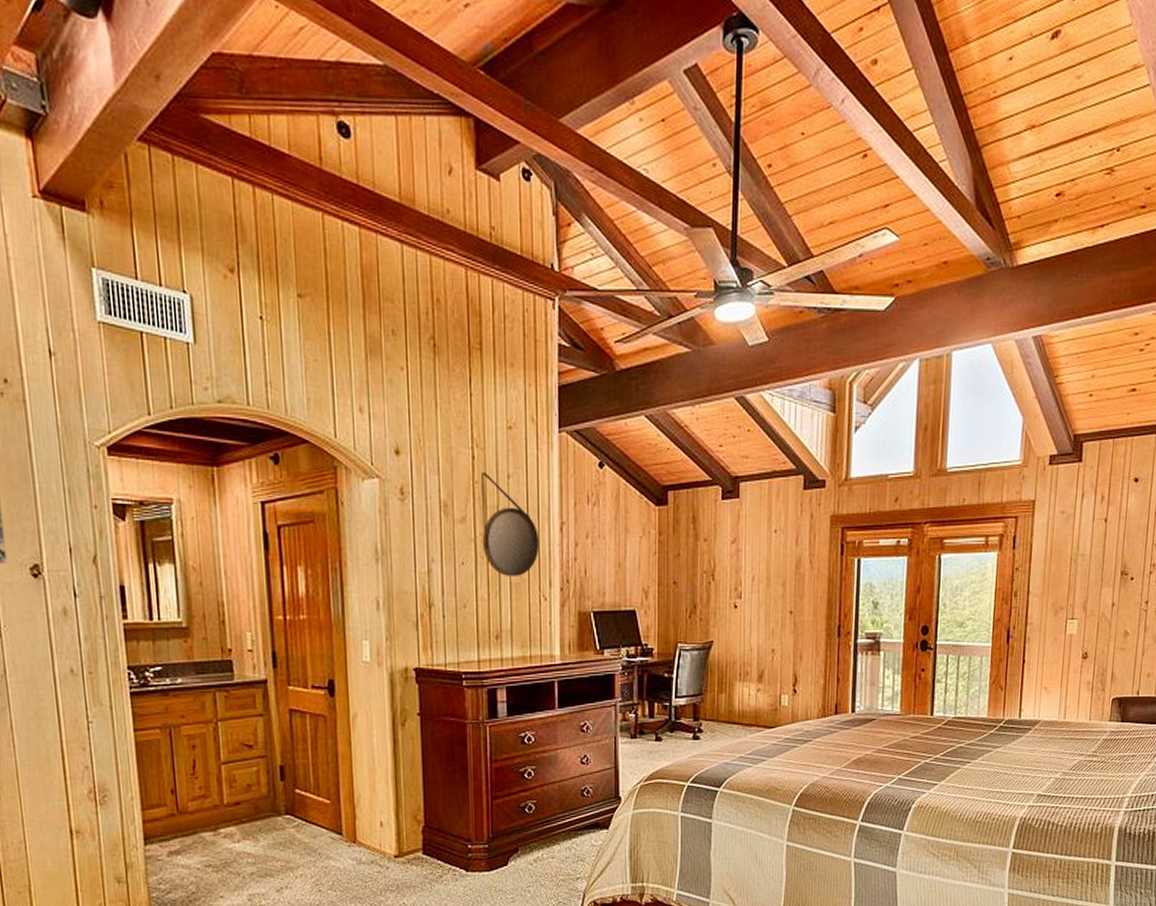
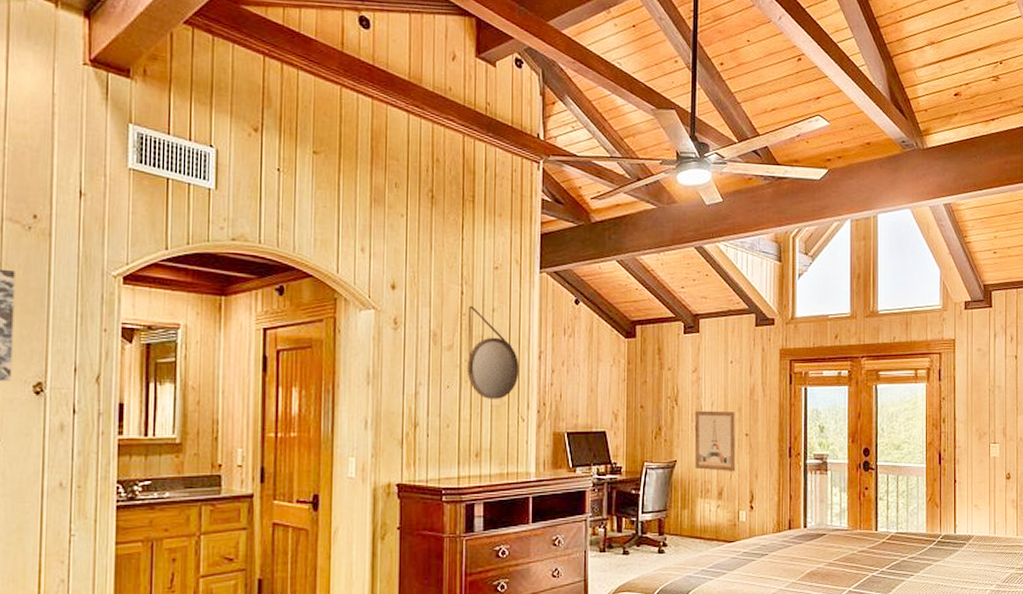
wall art: none [733,586,780,654] -> present [694,410,736,472]

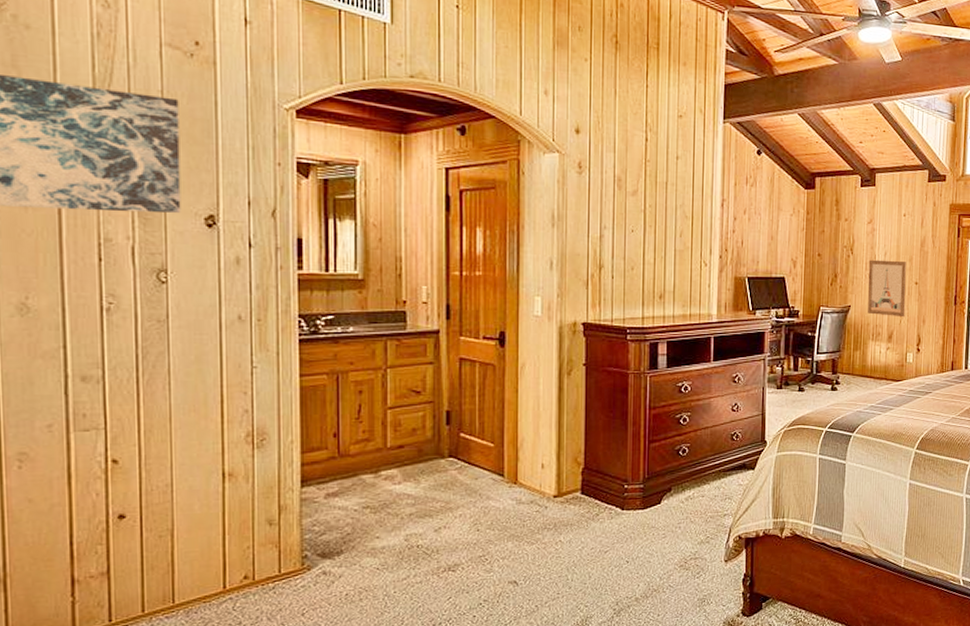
home mirror: present [467,305,520,399] -> none [651,152,703,244]

